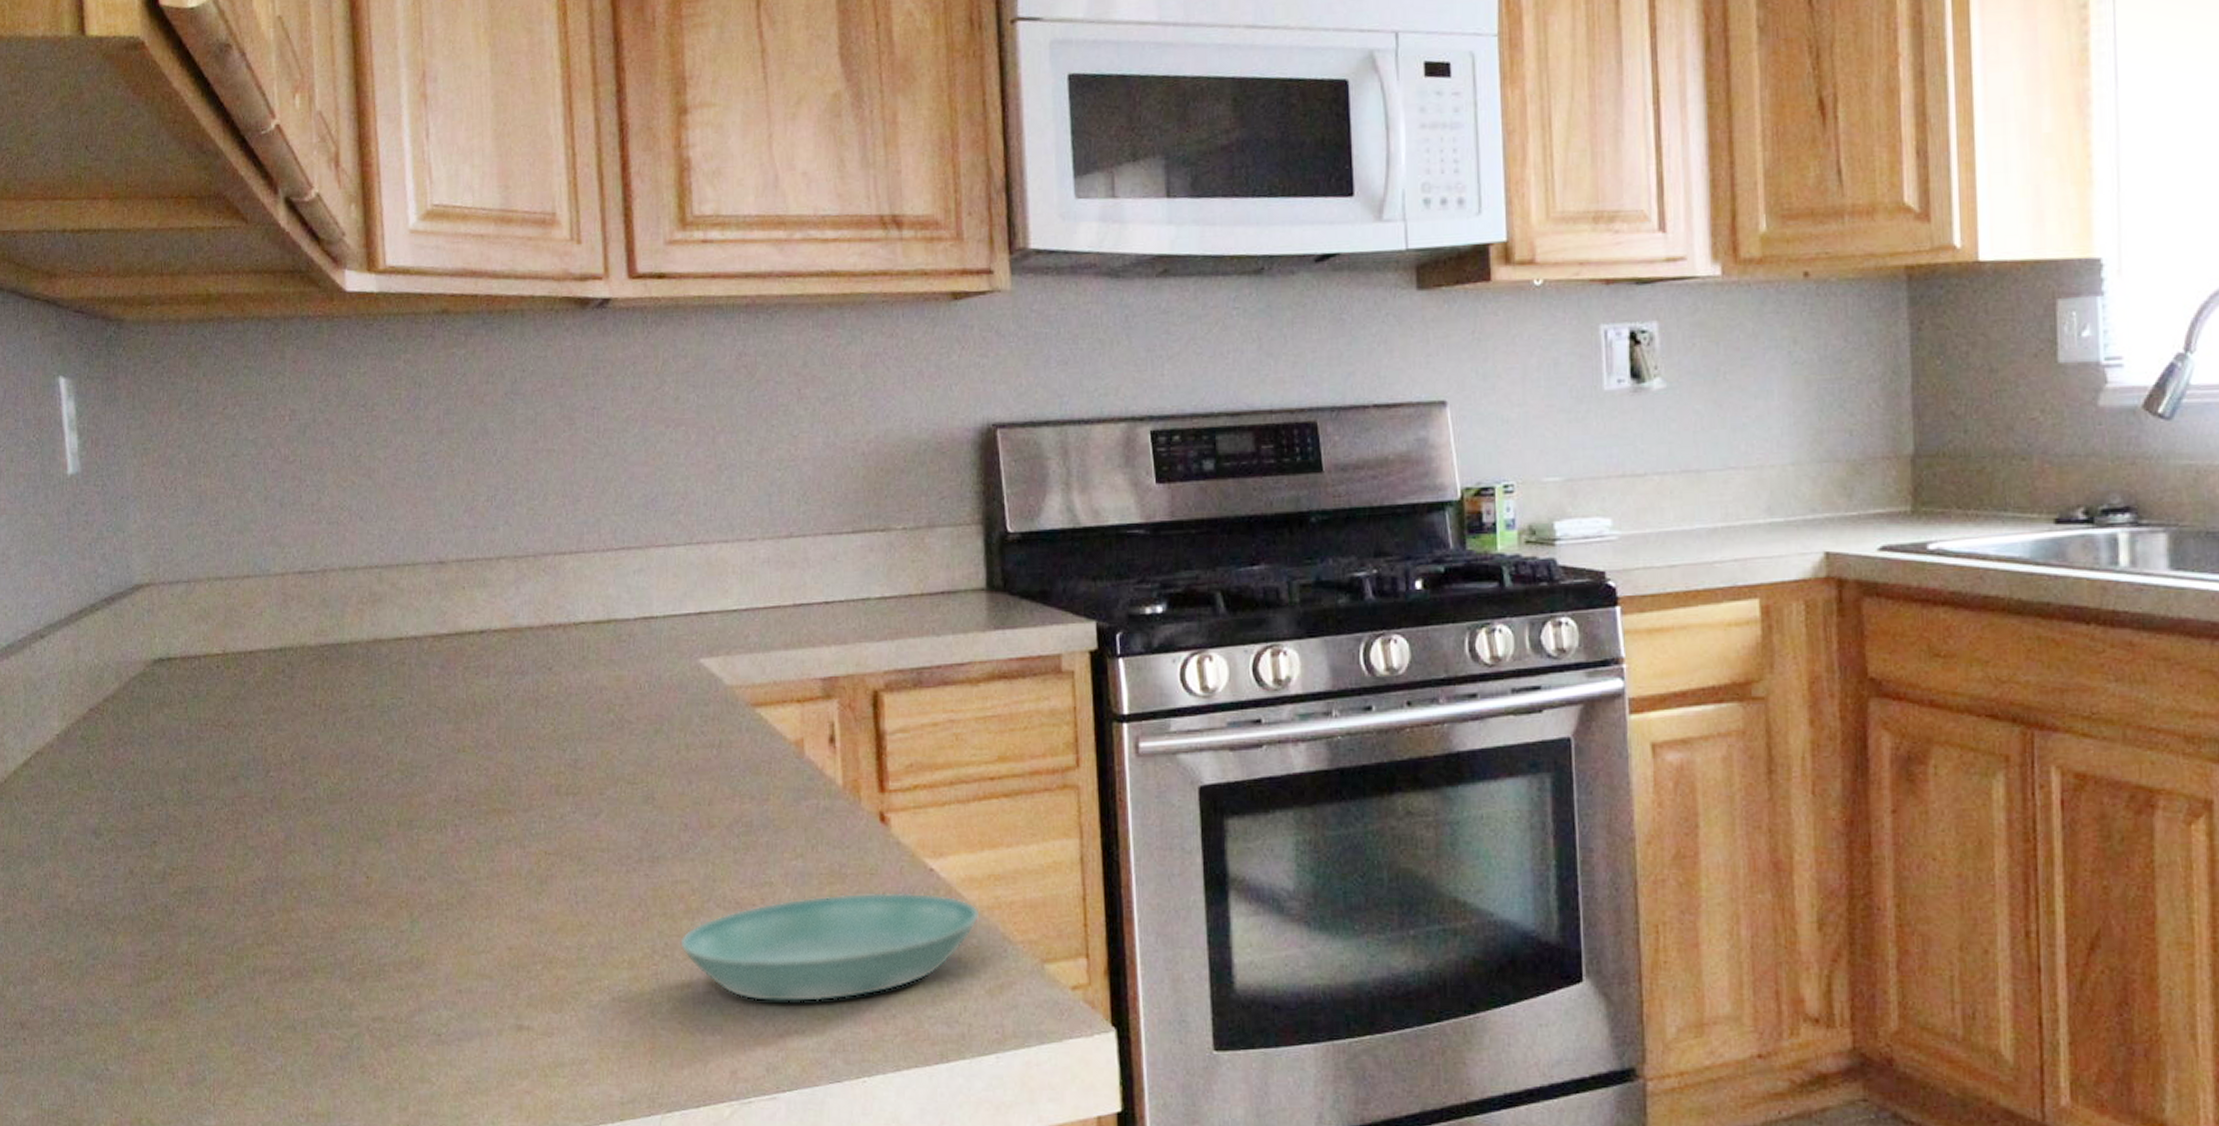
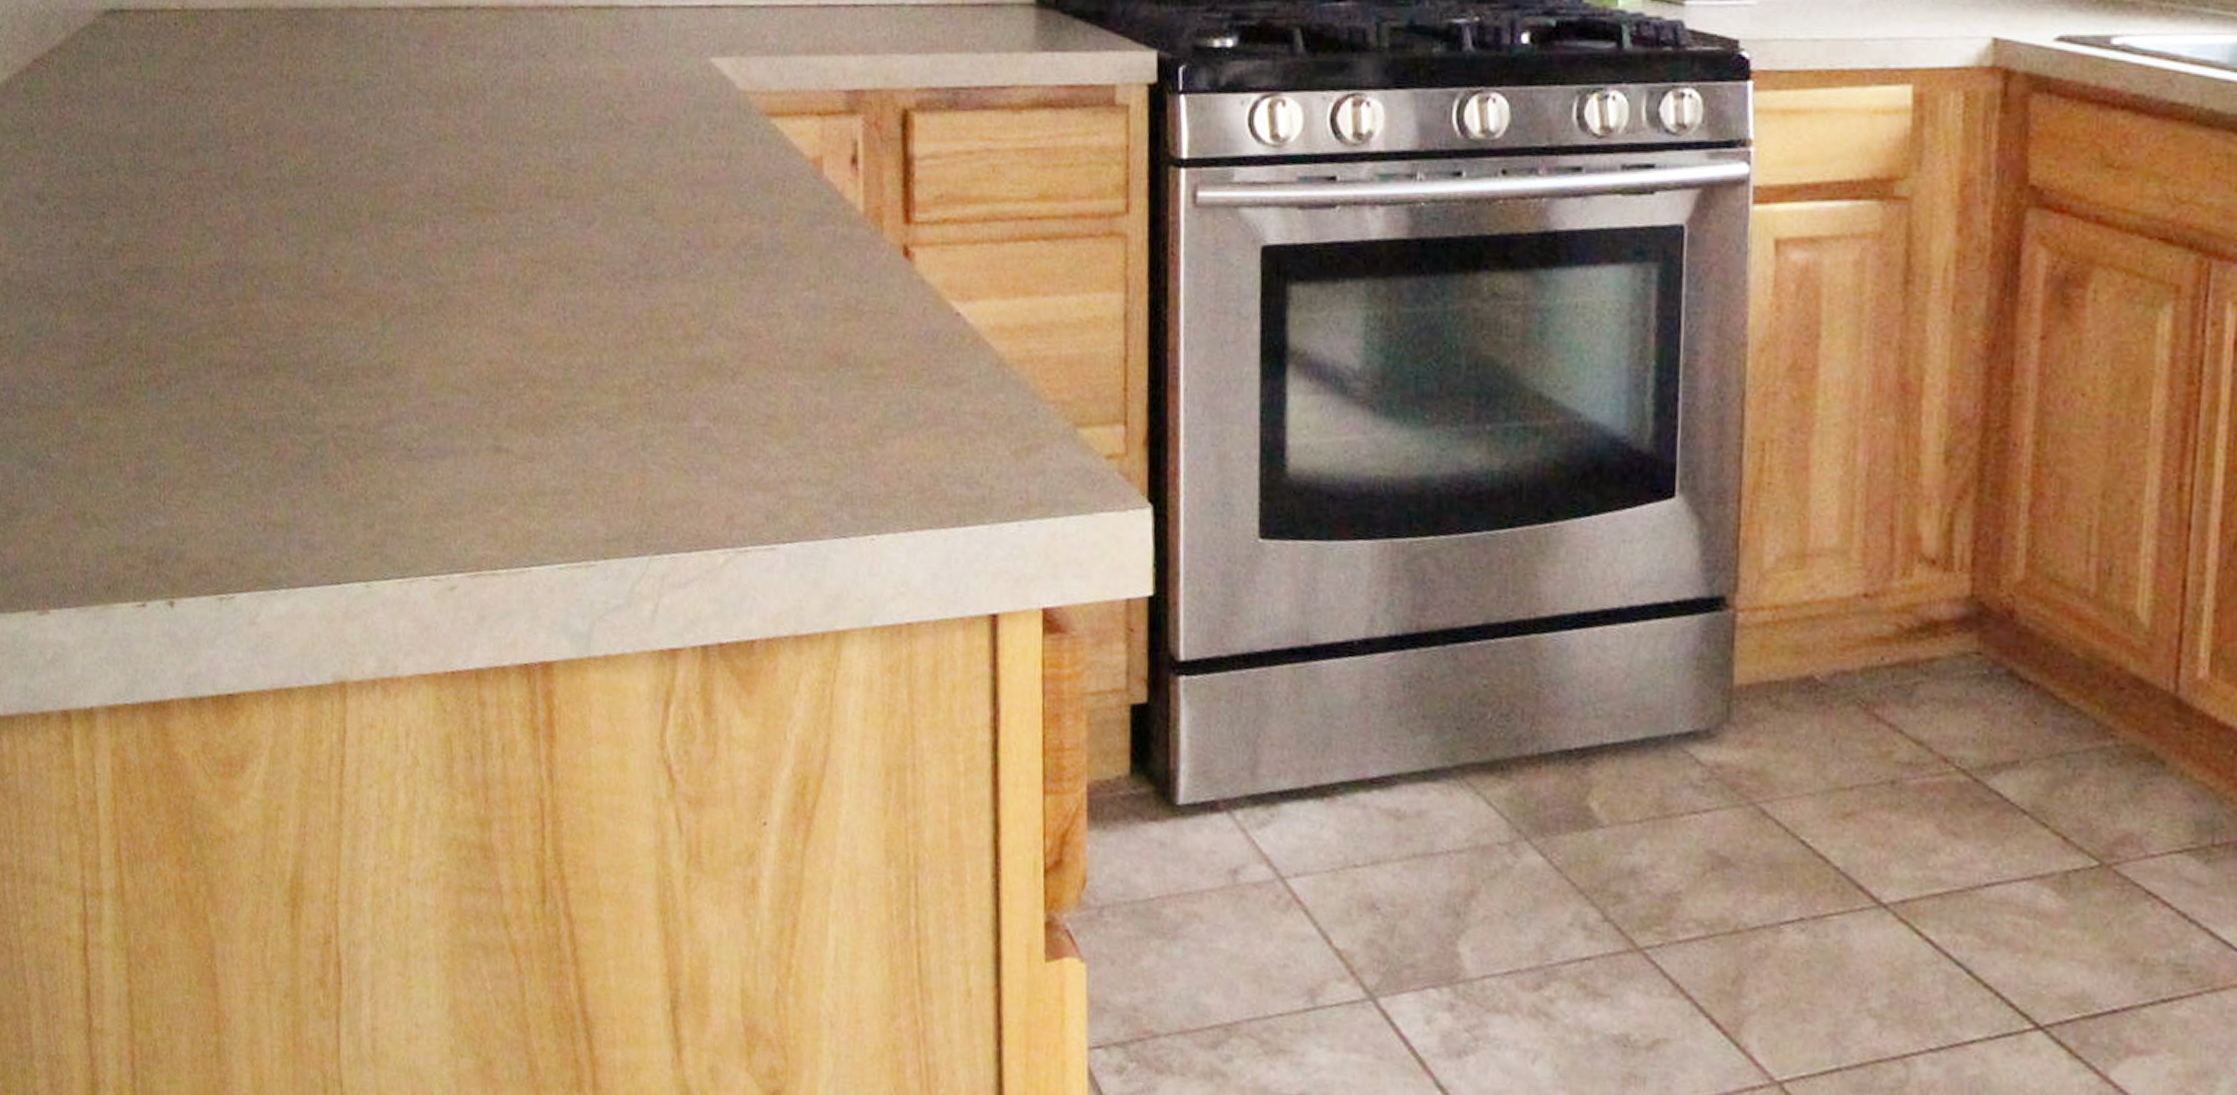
saucer: present [680,892,980,1003] -> none [677,332,1009,449]

